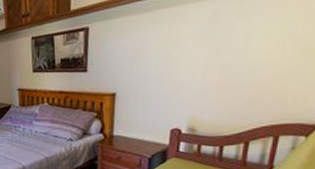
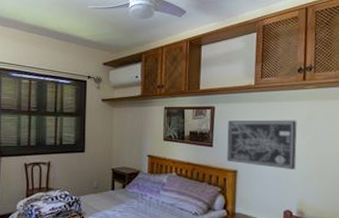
wall art: none [103,26,195,86] -> present [227,119,297,169]

